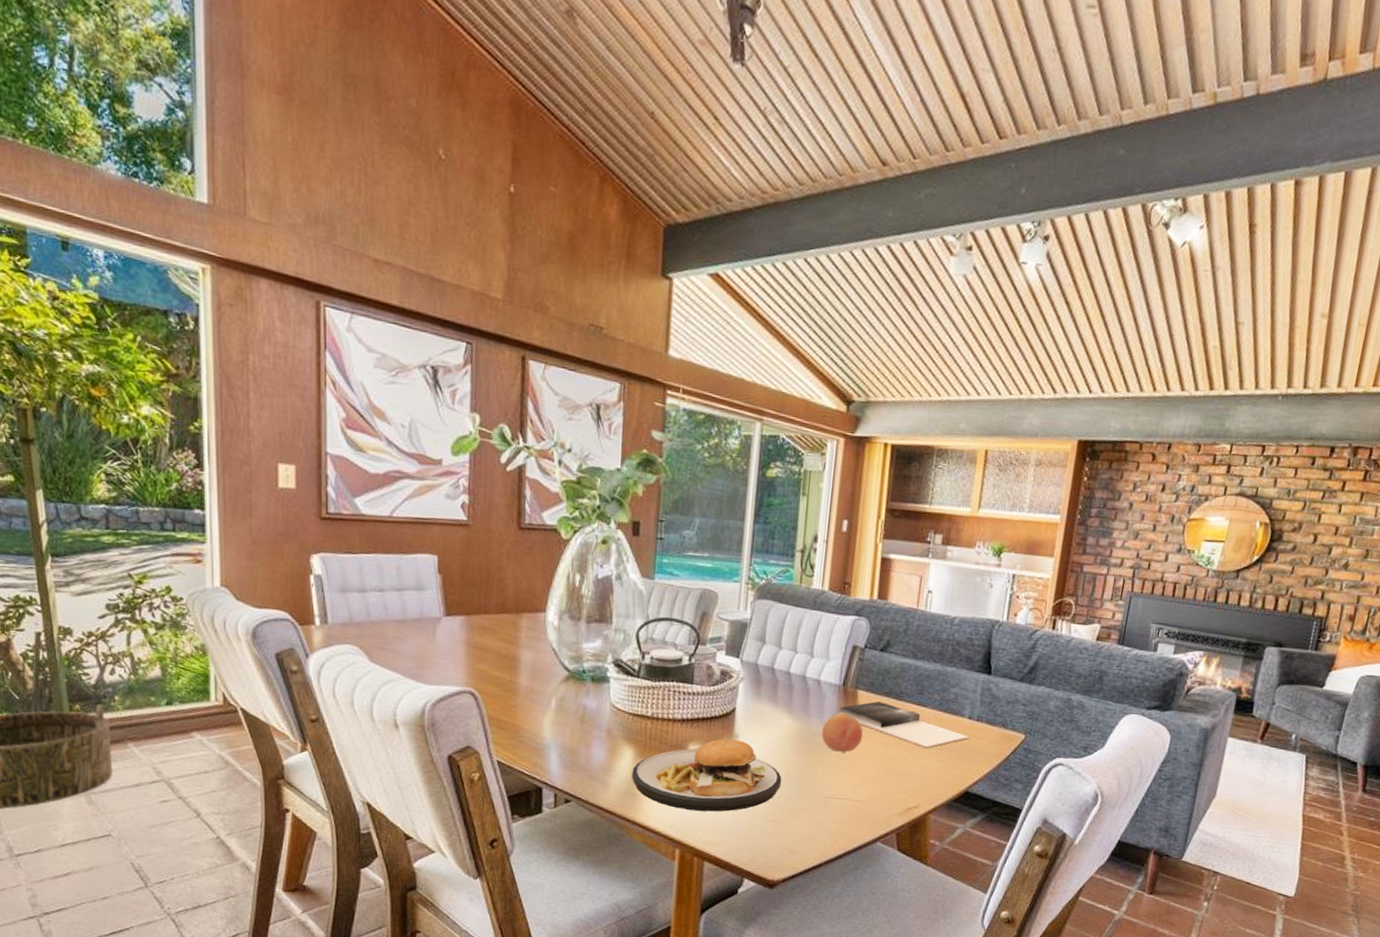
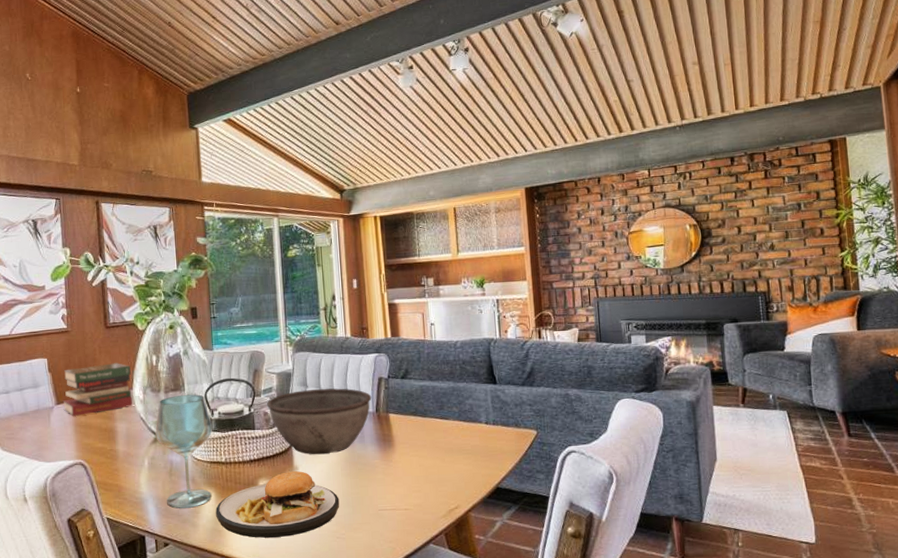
books: none [453,573,546,635] -> present [63,363,133,417]
wine glass: none [568,628,642,764] -> present [155,394,213,509]
bowl: none [712,646,841,726] -> present [267,388,372,455]
fruit: present [821,712,863,753] -> none [365,435,400,469]
book: present [836,701,969,749] -> none [374,420,489,455]

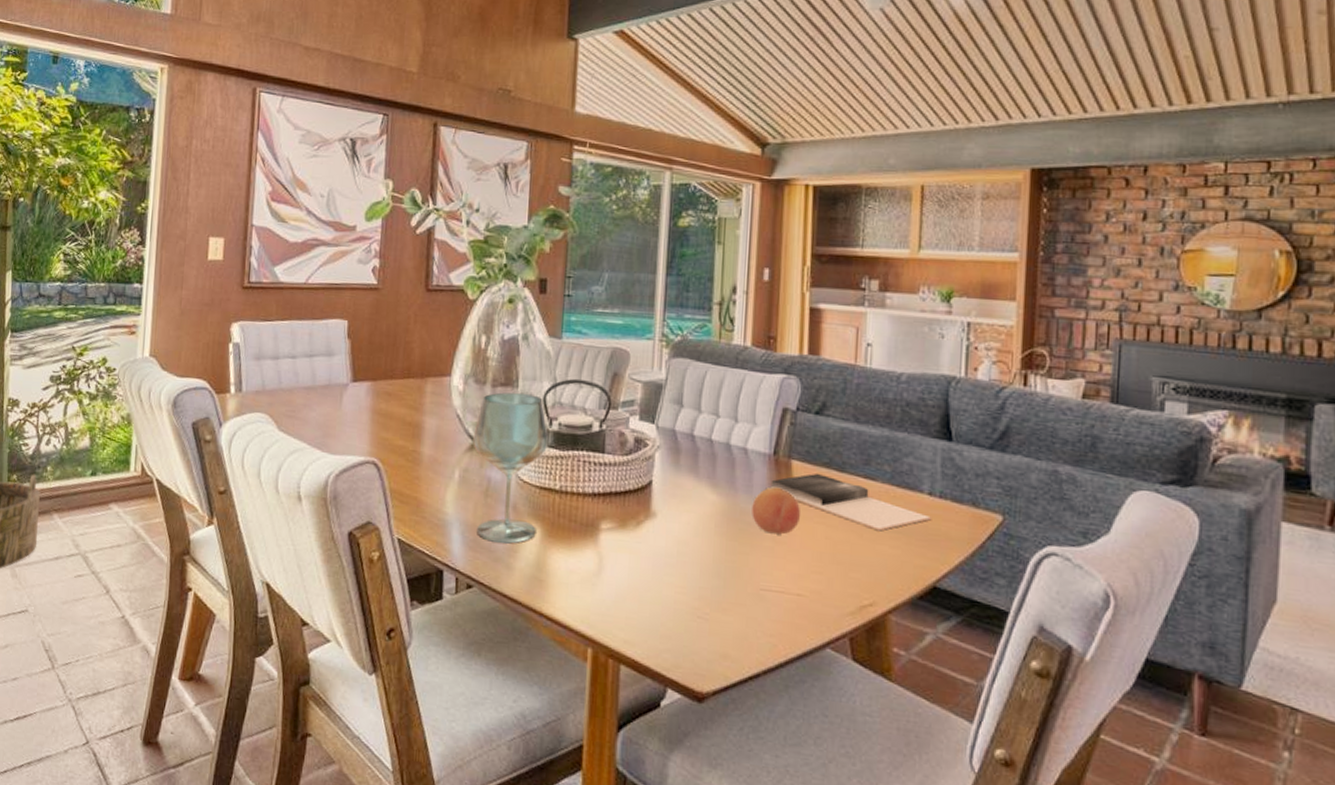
books: present [63,363,133,417] -> none [360,337,452,401]
plate: present [216,470,340,538] -> none [538,514,708,604]
bowl: present [267,388,372,455] -> none [625,409,770,502]
fruit: none [365,435,400,469] -> present [752,487,800,535]
book: none [374,420,489,455] -> present [767,473,931,532]

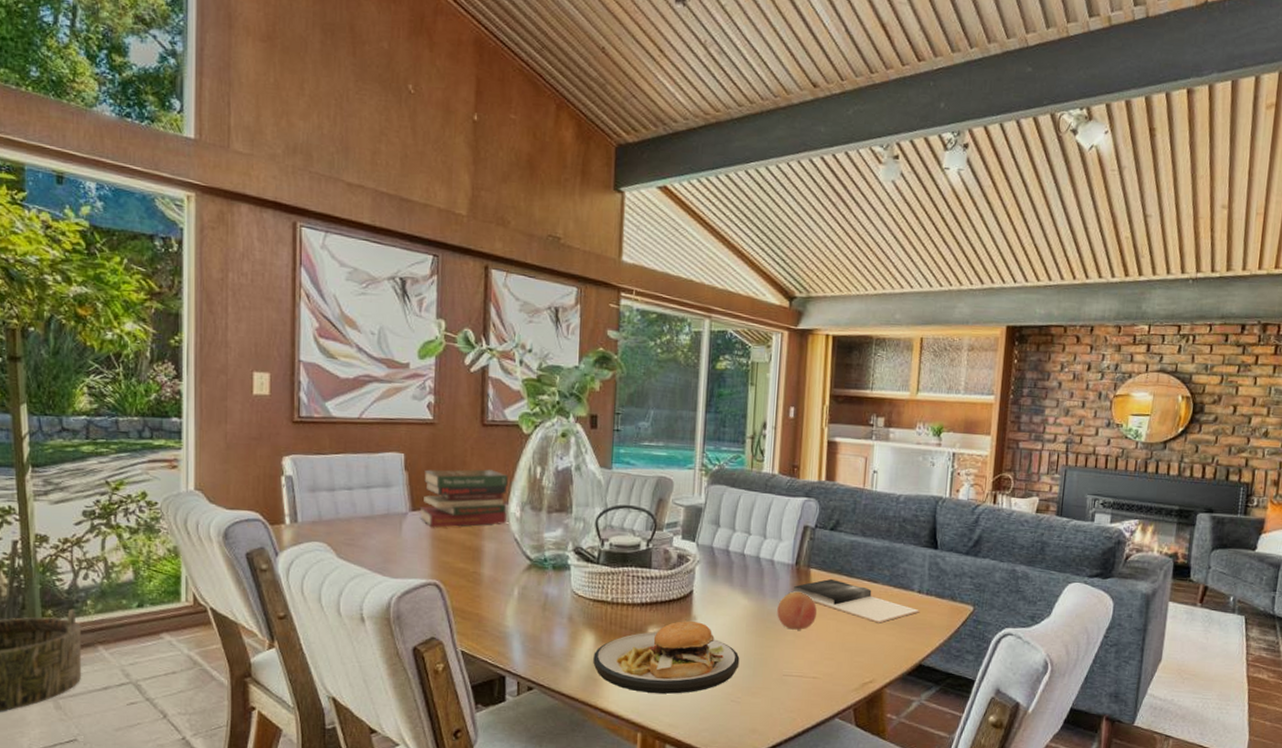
books: none [360,337,452,401] -> present [419,469,508,528]
wine glass: present [473,392,549,544] -> none [530,518,601,650]
plate: none [538,514,708,604] -> present [593,619,740,694]

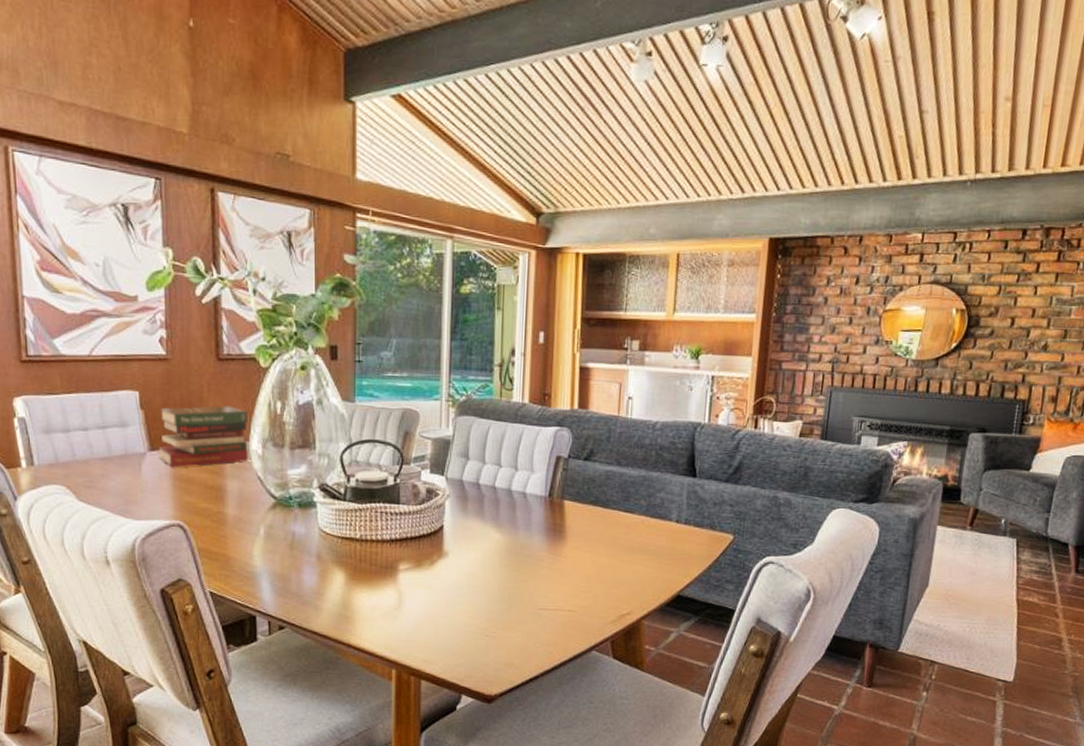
plate: present [593,619,740,694] -> none [344,554,494,630]
fruit: present [777,591,817,630] -> none [530,524,571,563]
book: present [790,578,919,623] -> none [543,510,677,555]

